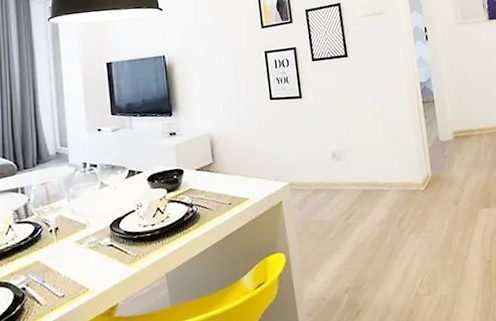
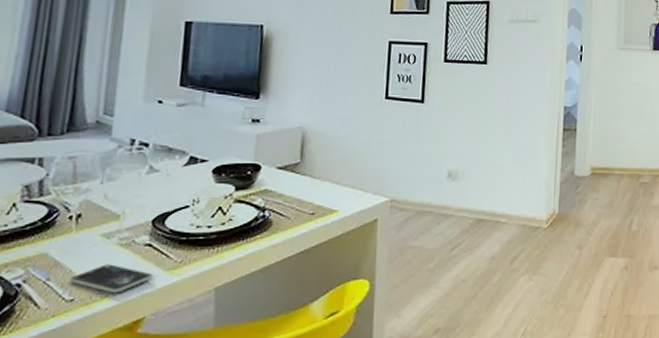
smartphone: none [59,264,119,288] -> present [69,264,154,294]

